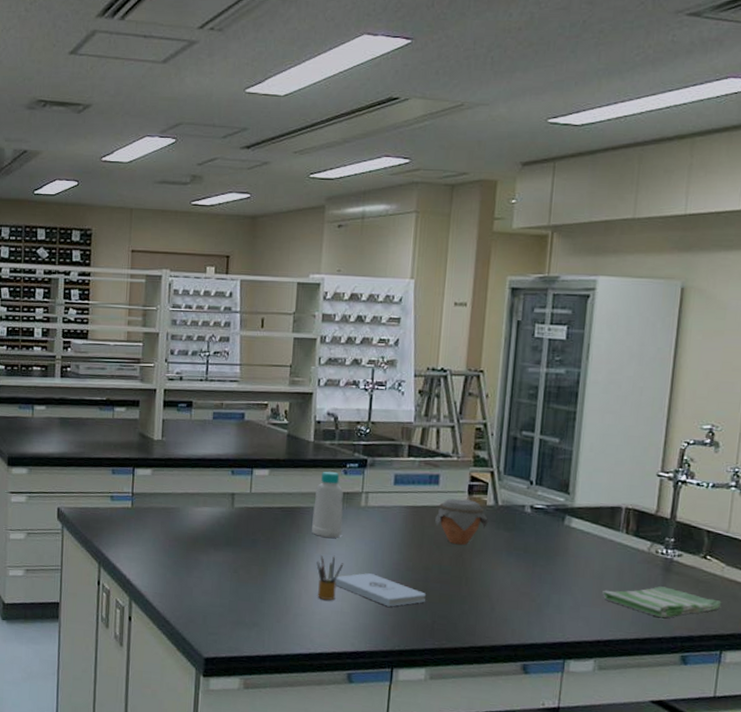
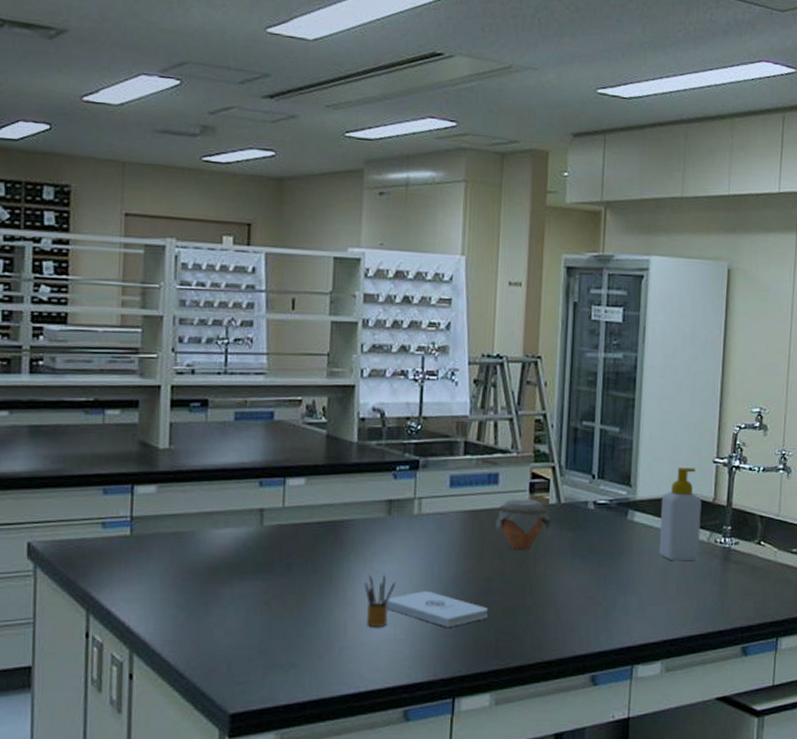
bottle: present [312,471,343,539] -> none [358,476,394,555]
soap bottle: none [595,479,643,568] -> present [658,468,702,561]
dish towel: present [602,586,722,618] -> none [667,577,776,610]

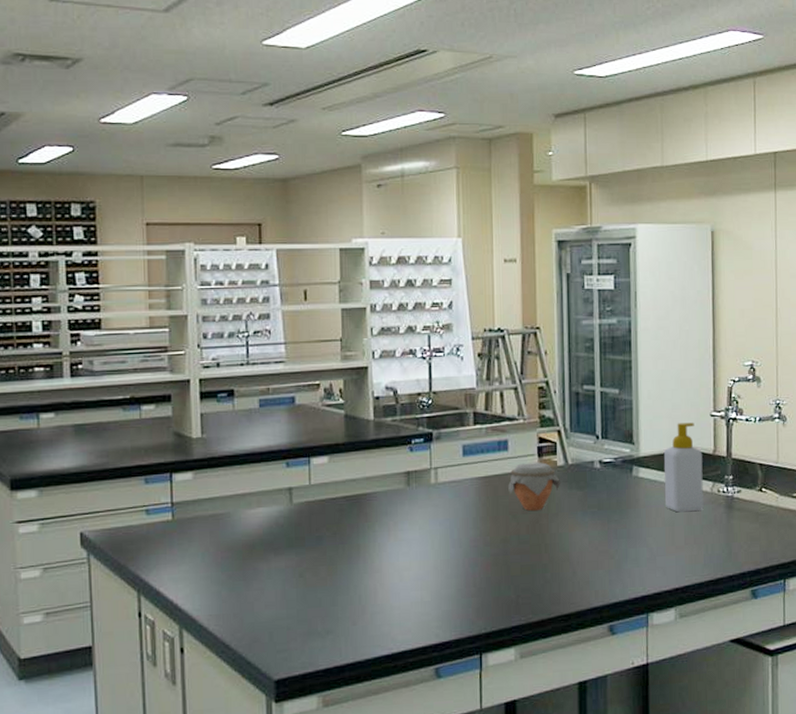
pencil box: present [364,574,396,628] -> none [390,541,419,592]
notepad: present [383,591,488,627] -> none [408,555,507,588]

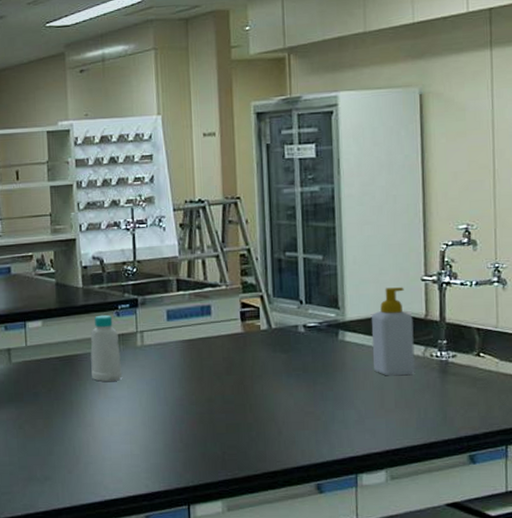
bottle: none [381,450,415,524] -> present [90,315,123,382]
jar: present [508,462,561,512] -> none [212,326,265,373]

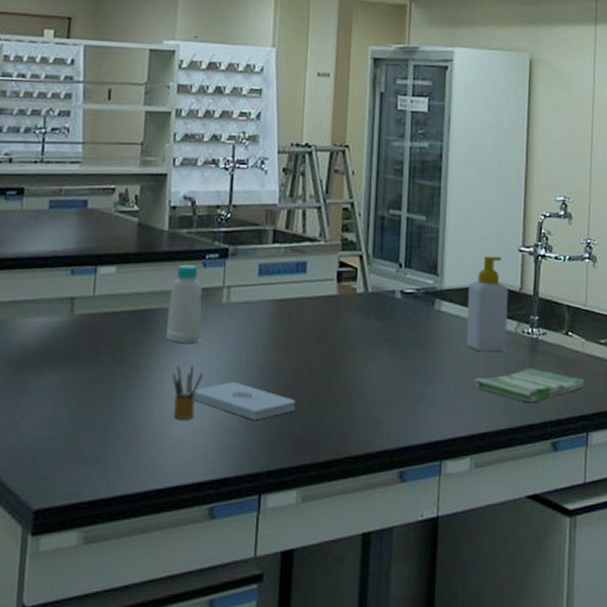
pencil box: none [101,398,128,445] -> present [172,364,204,420]
notepad: none [118,412,213,443] -> present [190,382,295,420]
dish towel: none [384,389,501,421] -> present [475,369,585,403]

